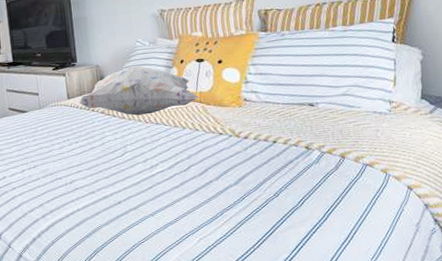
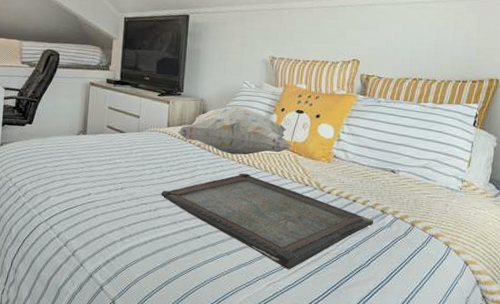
serving tray: none [73,132,300,222] -> present [161,173,374,270]

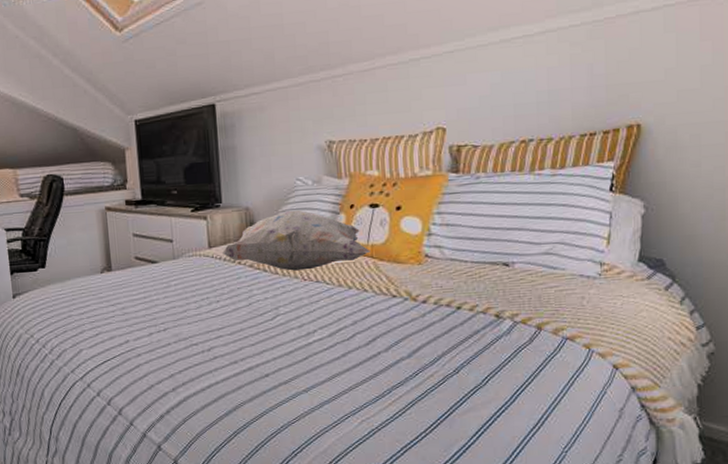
serving tray: present [161,173,374,270] -> none [213,291,487,402]

